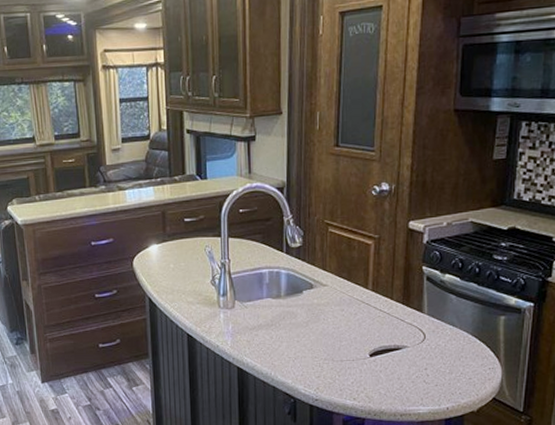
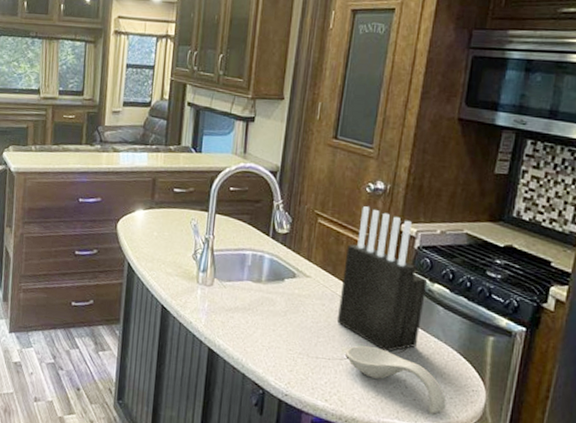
knife block: none [356,209,439,345] -> present [336,206,428,352]
spoon rest: none [368,342,466,396] -> present [346,345,447,414]

